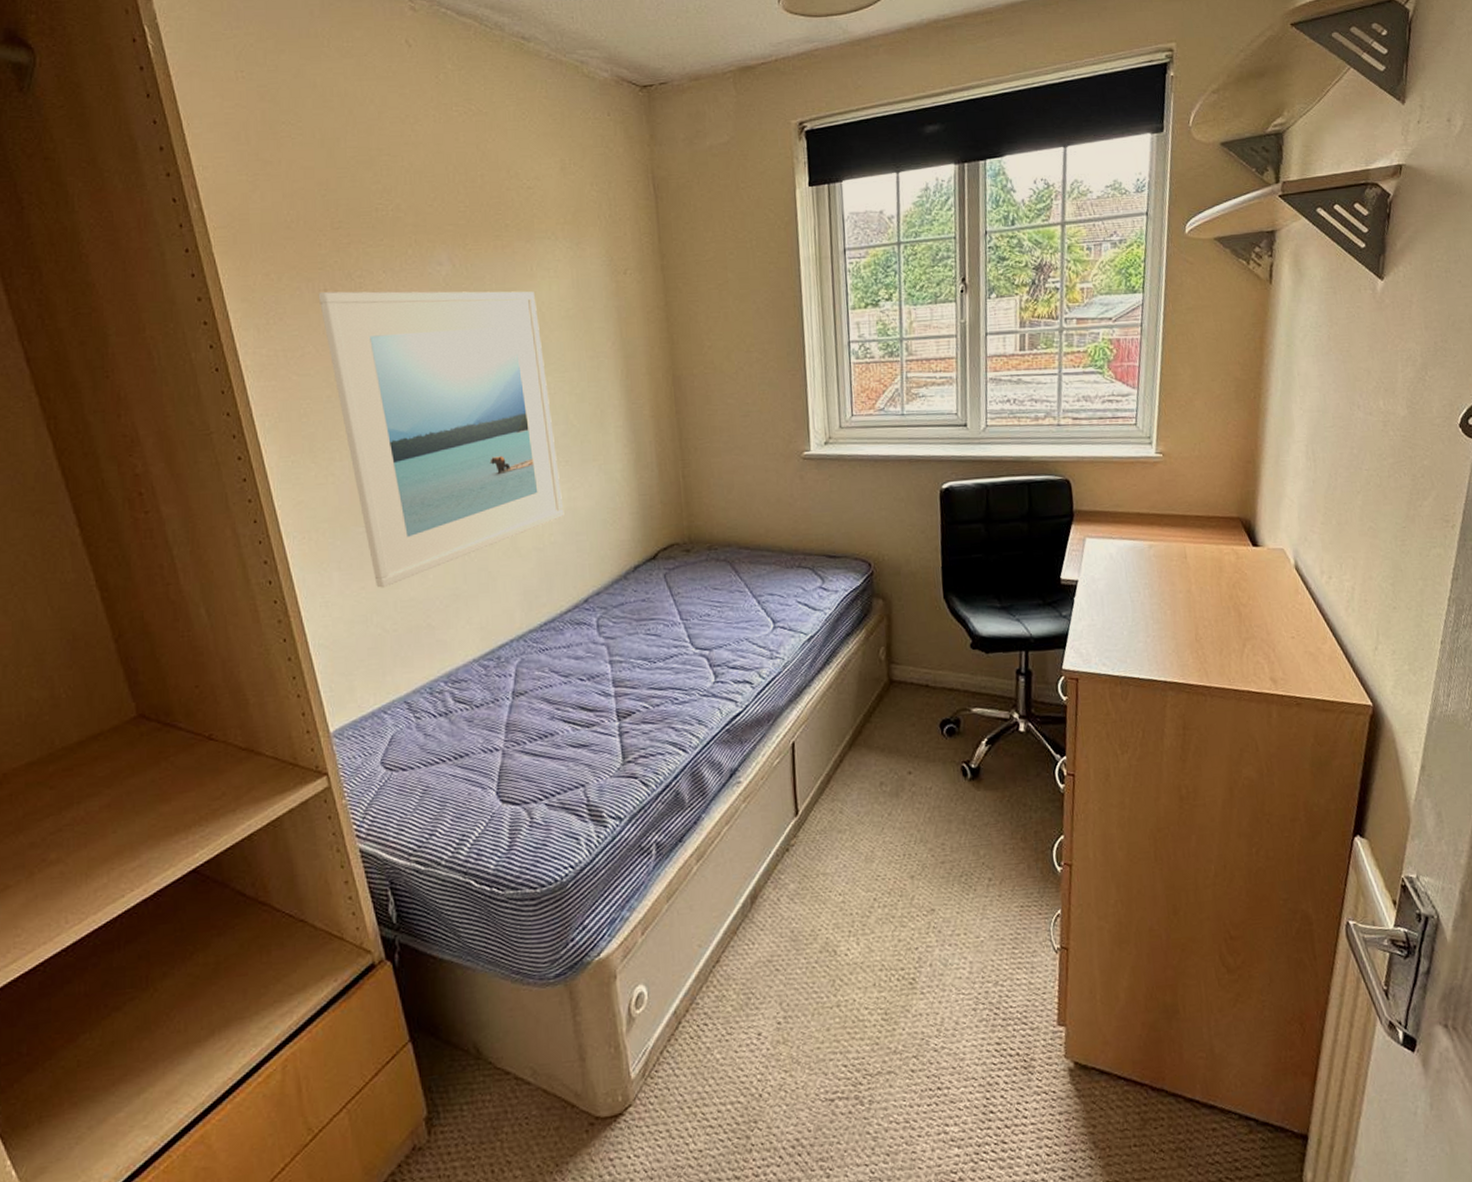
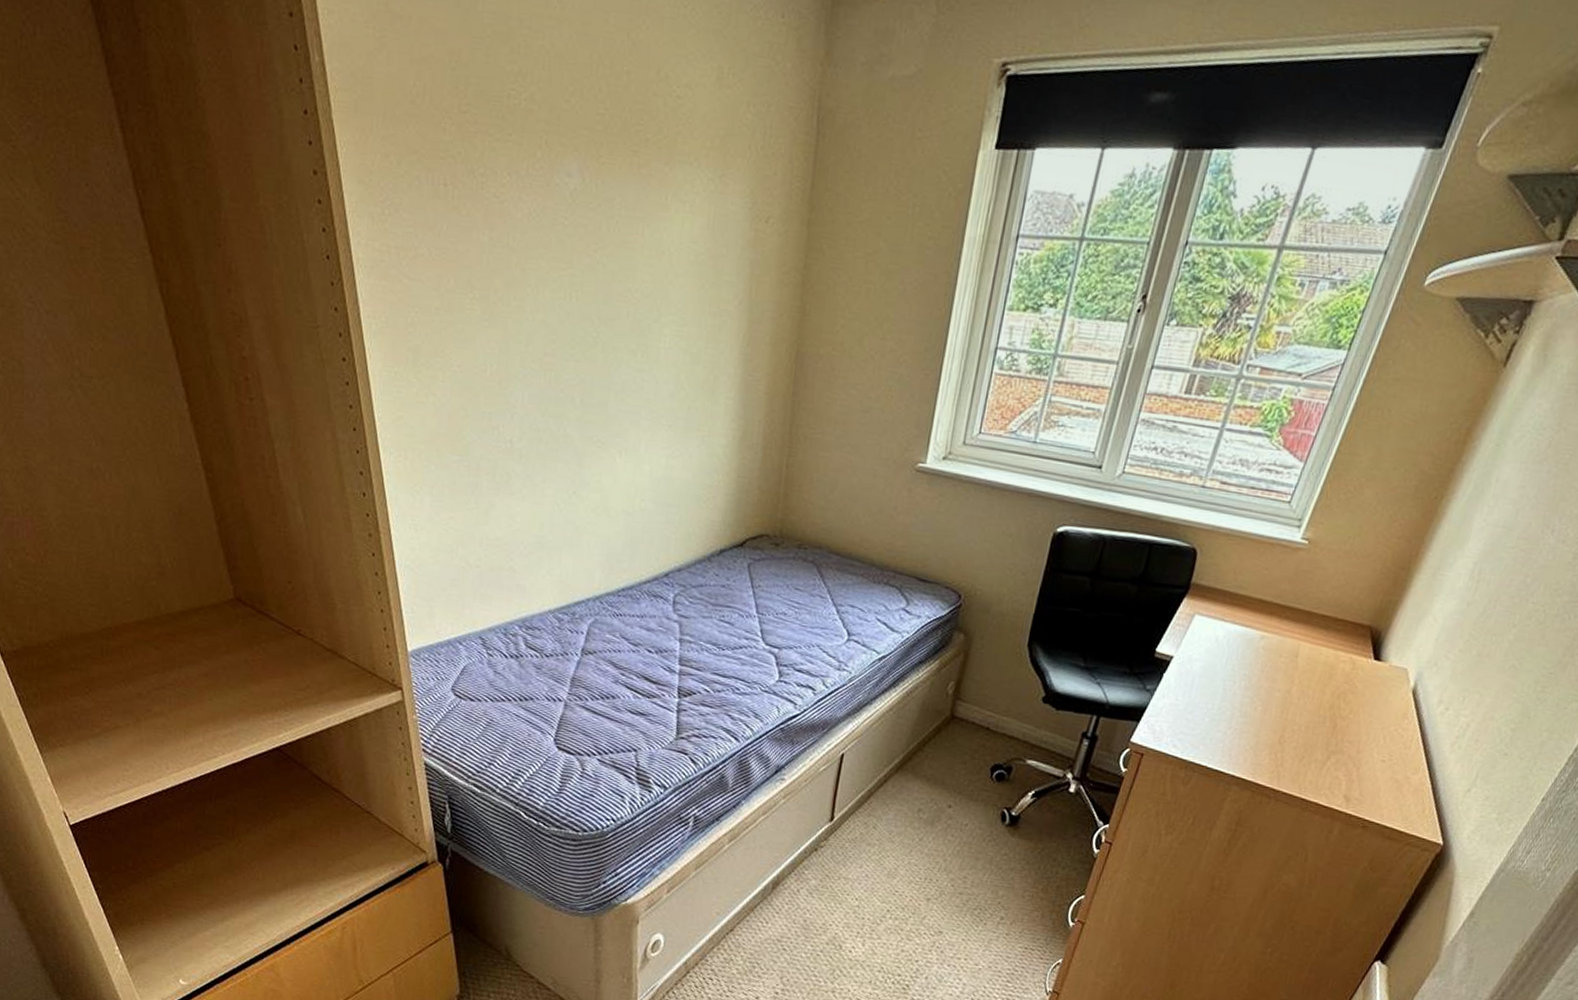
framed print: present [318,291,565,588] -> none [437,187,666,522]

